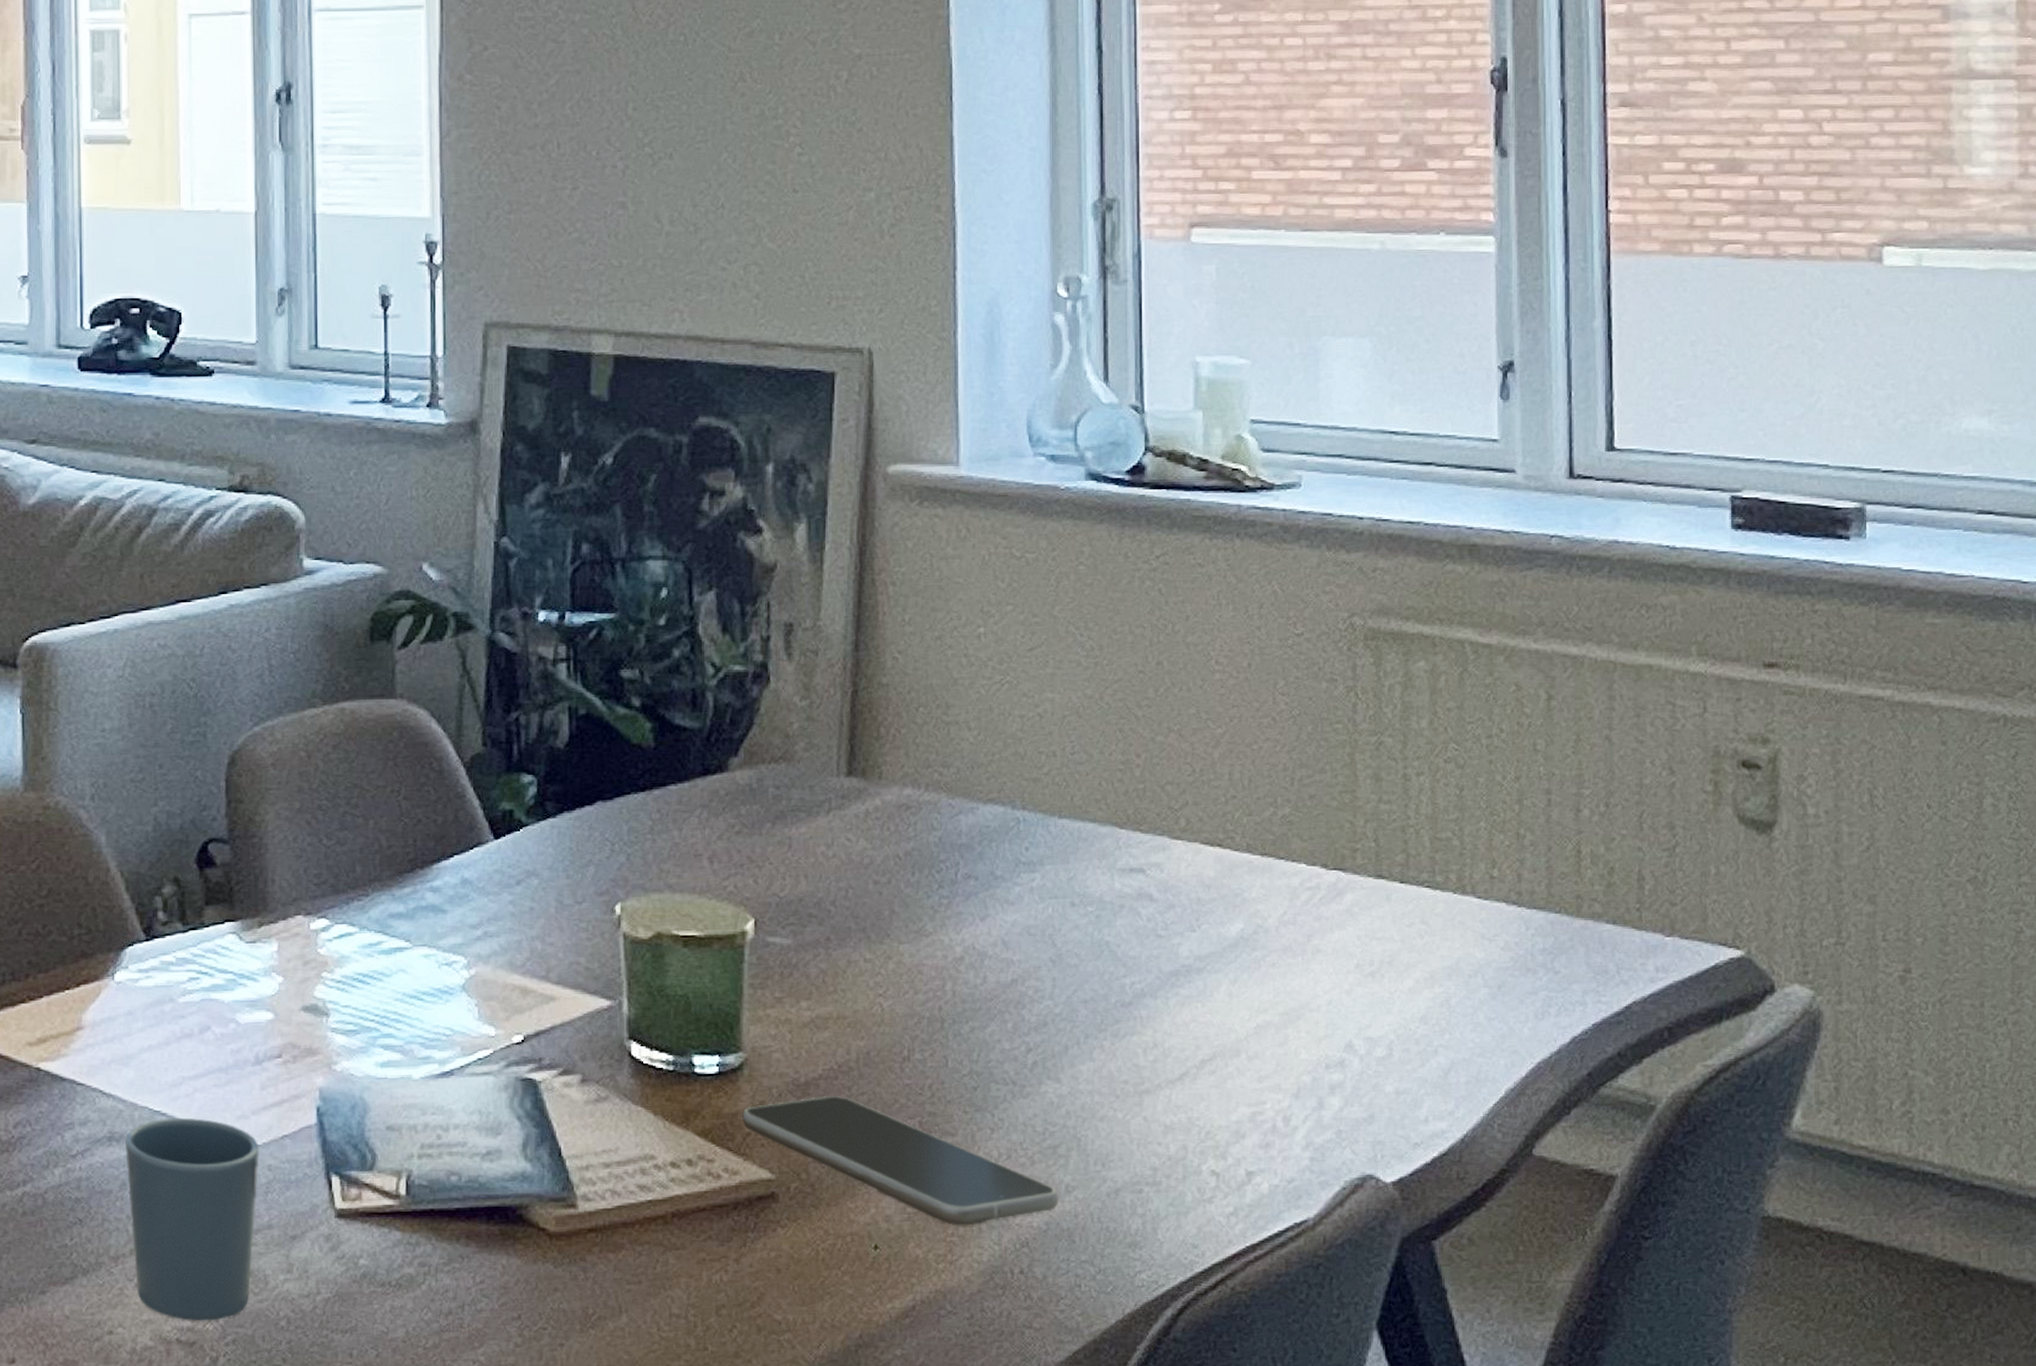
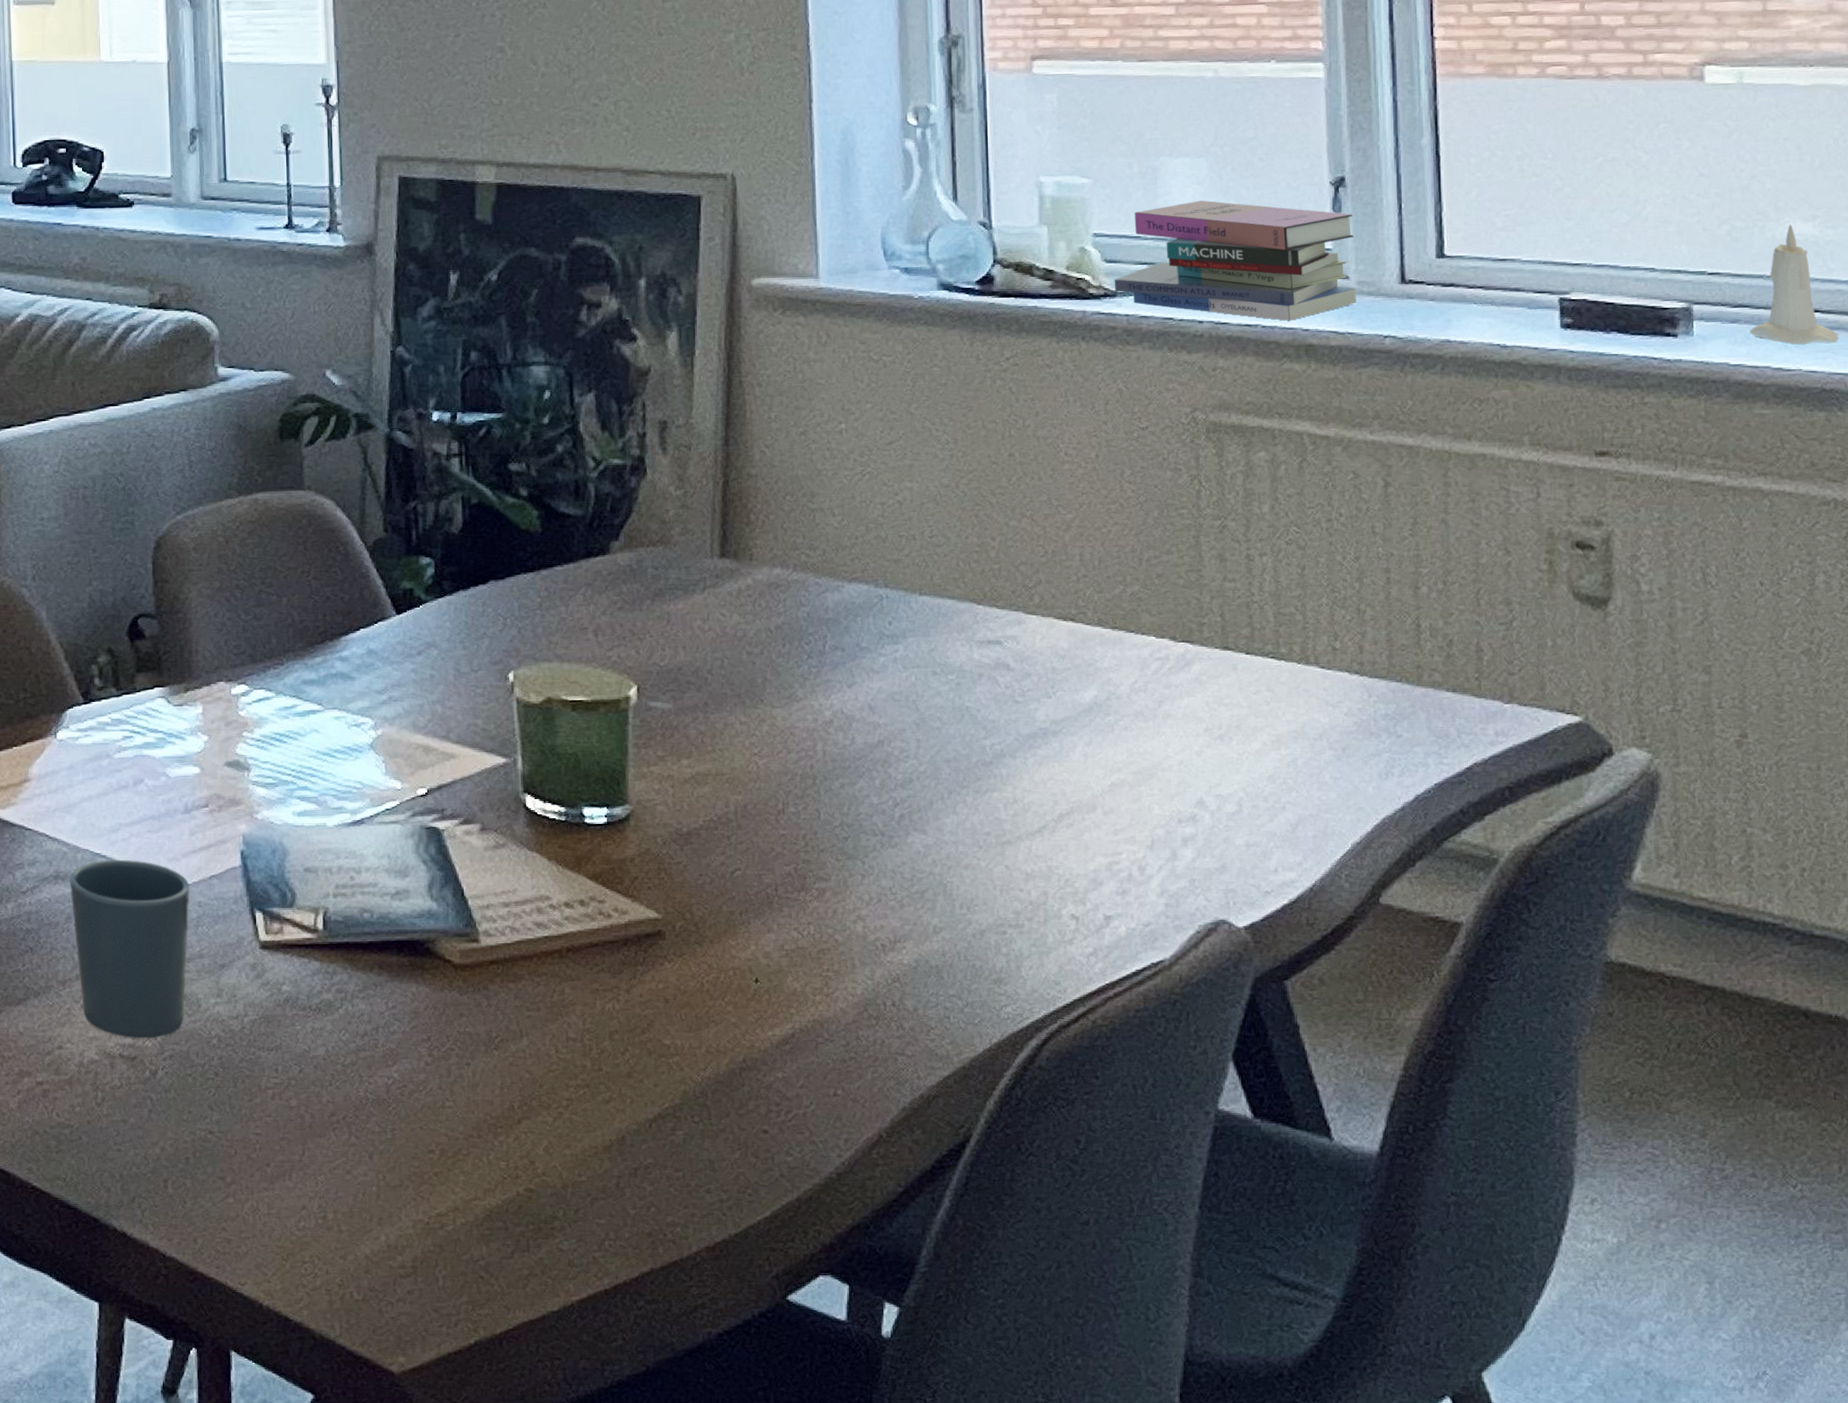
mobile phone: present [742,1096,1059,1226] -> none [629,845,927,963]
books: none [1271,384,1523,518] -> present [1114,200,1356,321]
candle: none [1923,419,2013,550] -> present [1750,224,1839,346]

